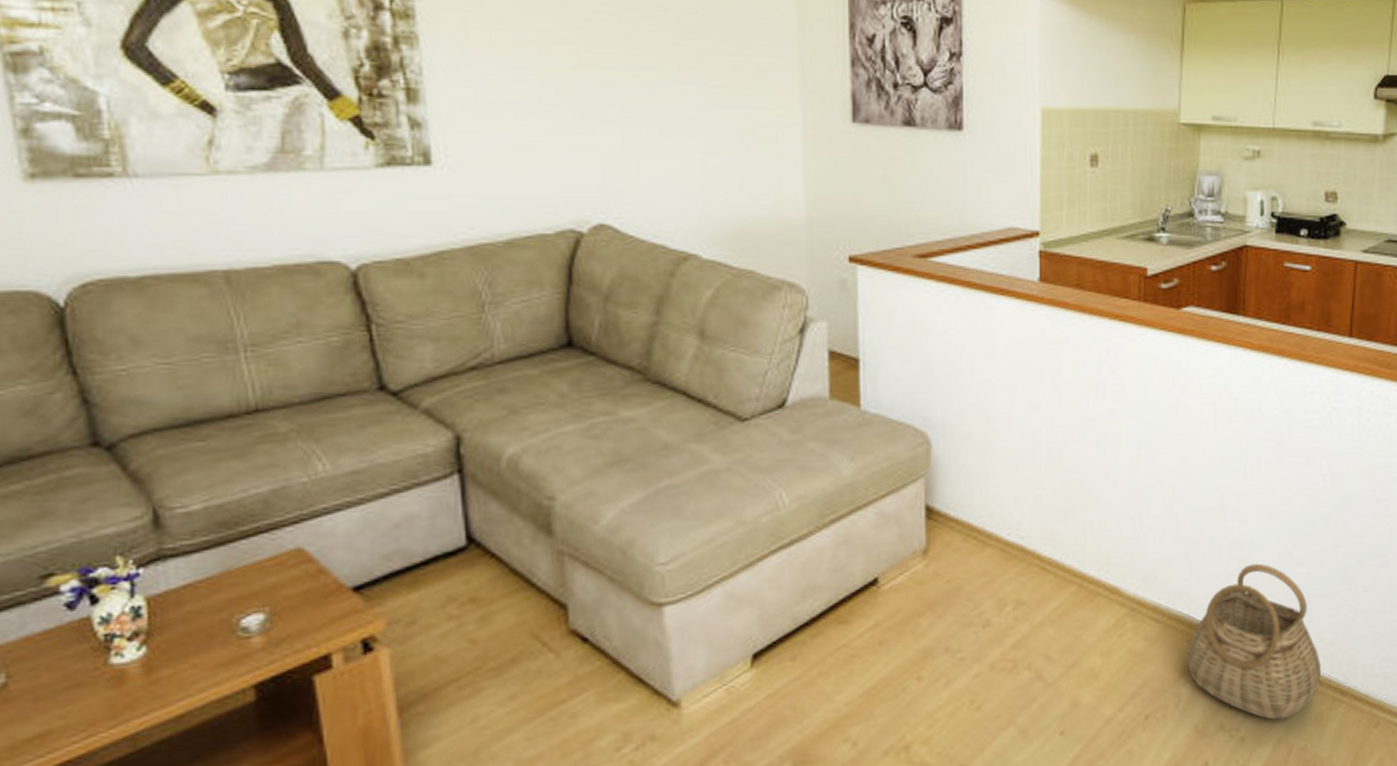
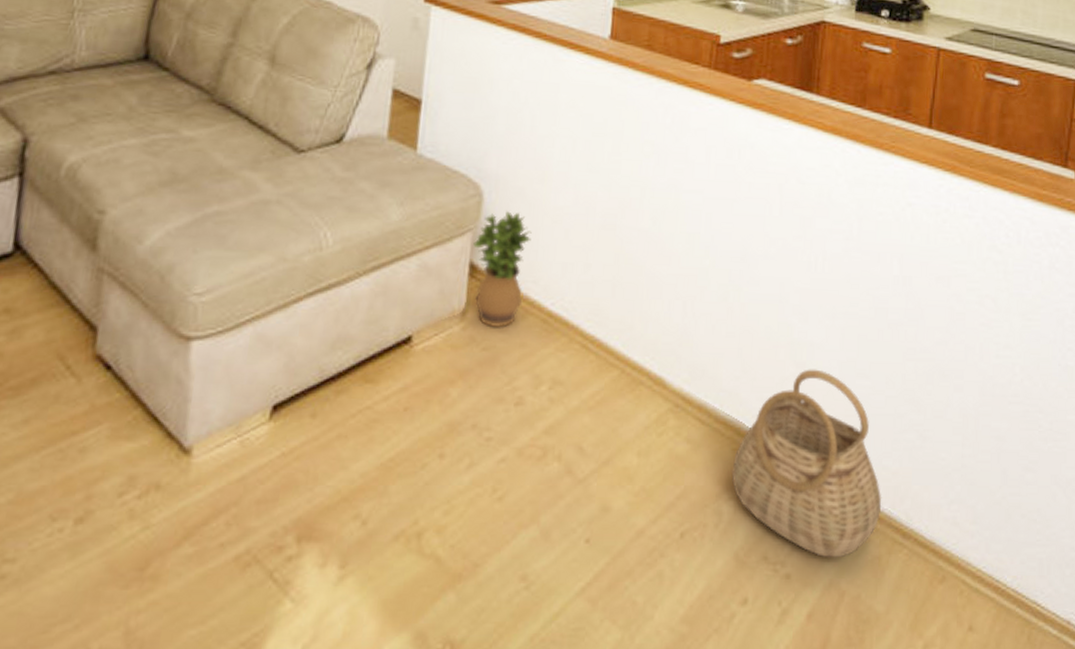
potted plant: none [927,455,982,561] -> present [473,211,532,327]

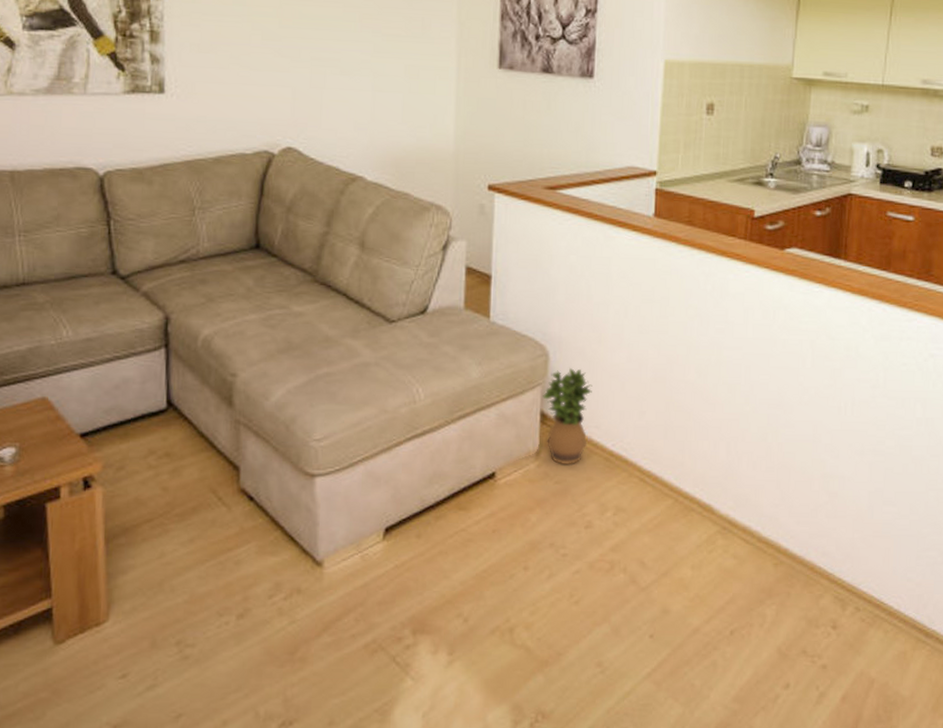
basket: present [731,369,882,558] -> none [773,497,907,653]

